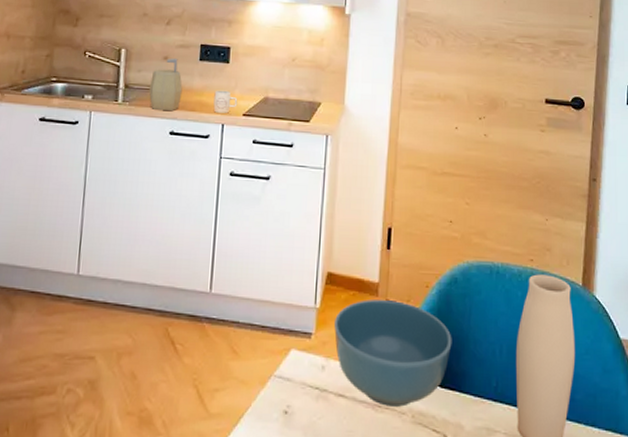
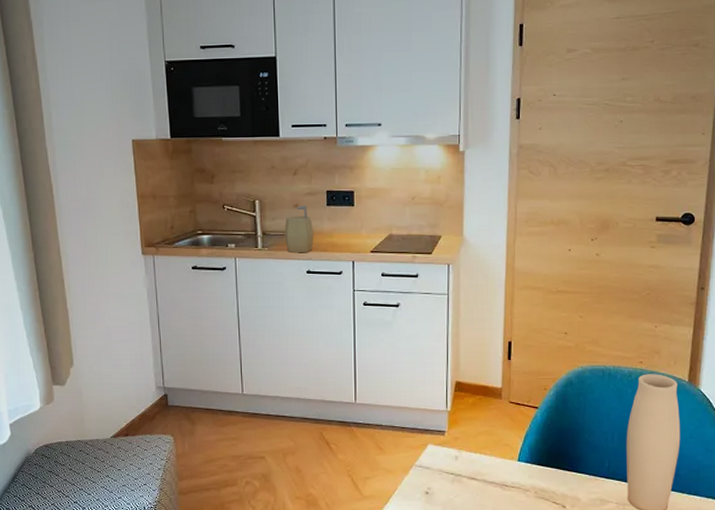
mug: present [213,90,238,114] -> none [343,231,365,253]
bowl: present [334,299,452,407] -> none [465,402,569,485]

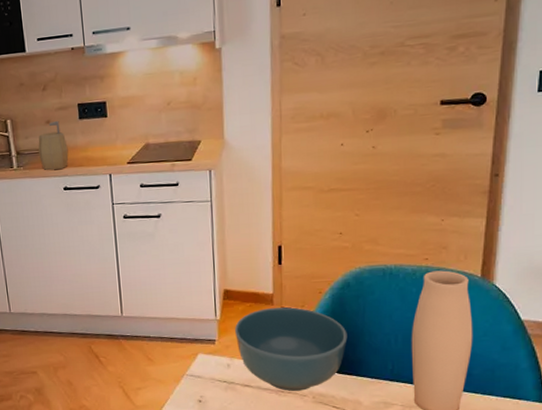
bowl: none [465,402,569,485] -> present [235,307,348,391]

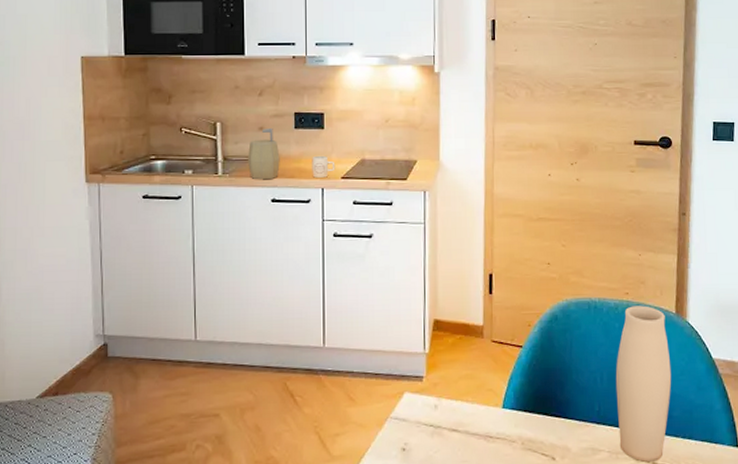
mug: none [98,143,121,166] -> present [312,155,335,179]
bowl: present [235,307,348,391] -> none [444,341,556,436]

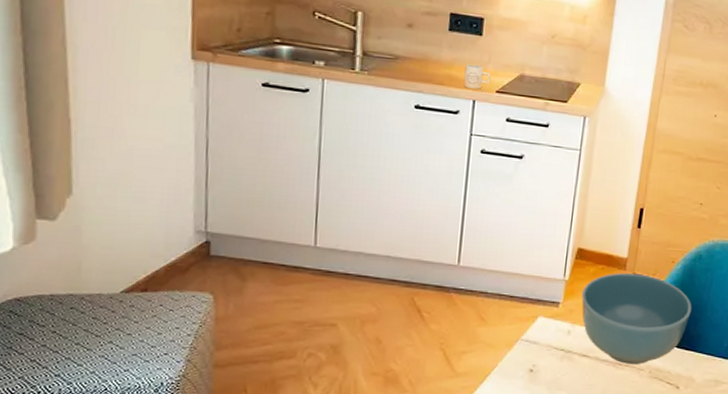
soap dispenser: present [247,127,280,180] -> none [390,25,429,84]
bowl: none [444,341,556,436] -> present [581,273,692,364]

